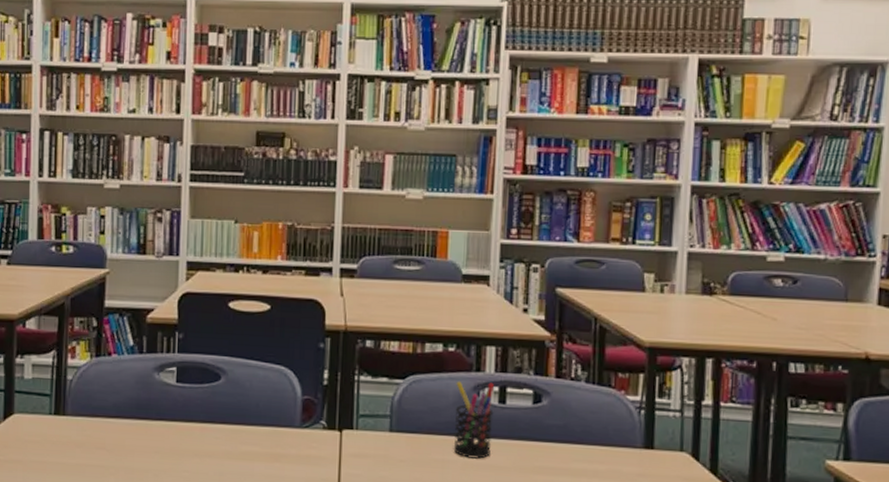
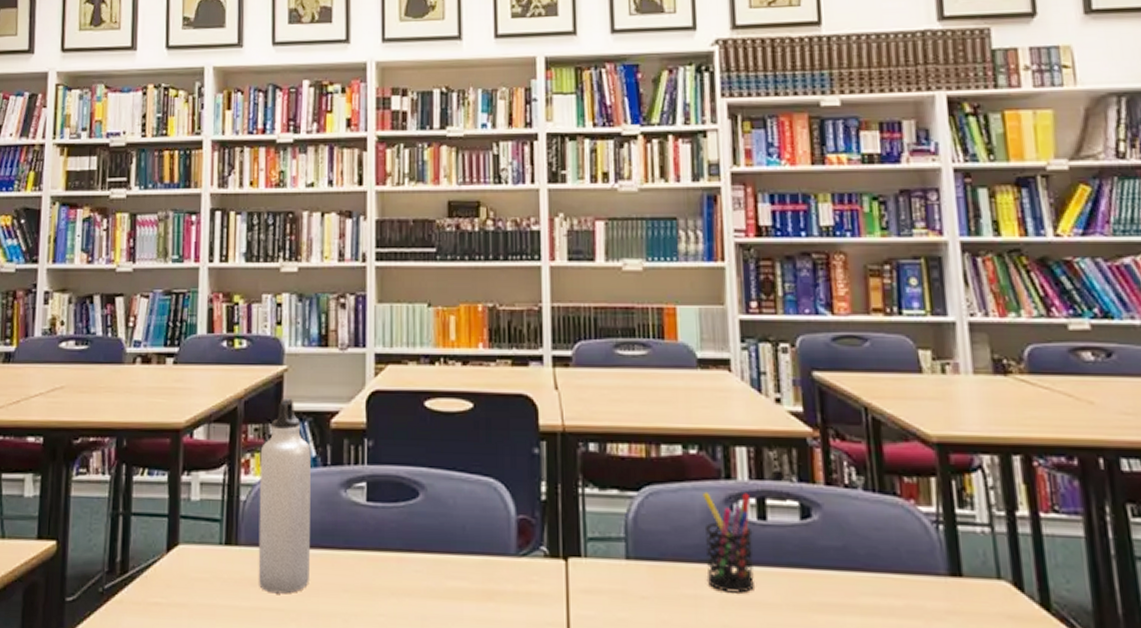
water bottle: none [82,297,129,454] -> present [258,398,311,594]

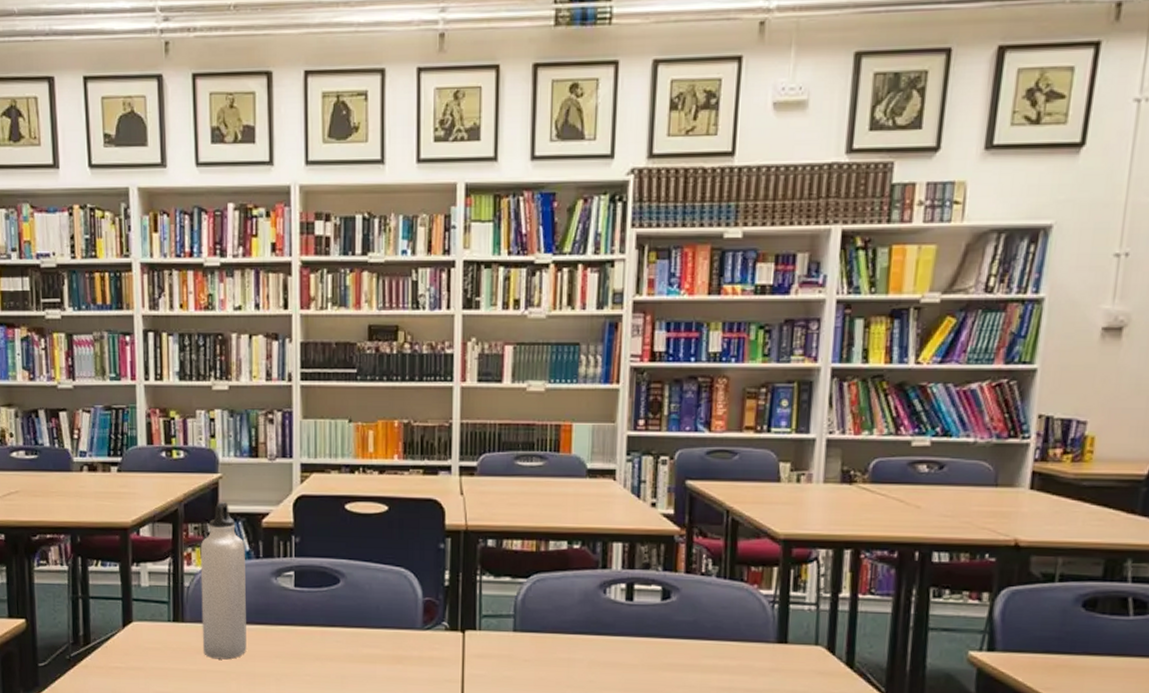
pen holder: present [702,491,754,593] -> none [579,578,622,657]

